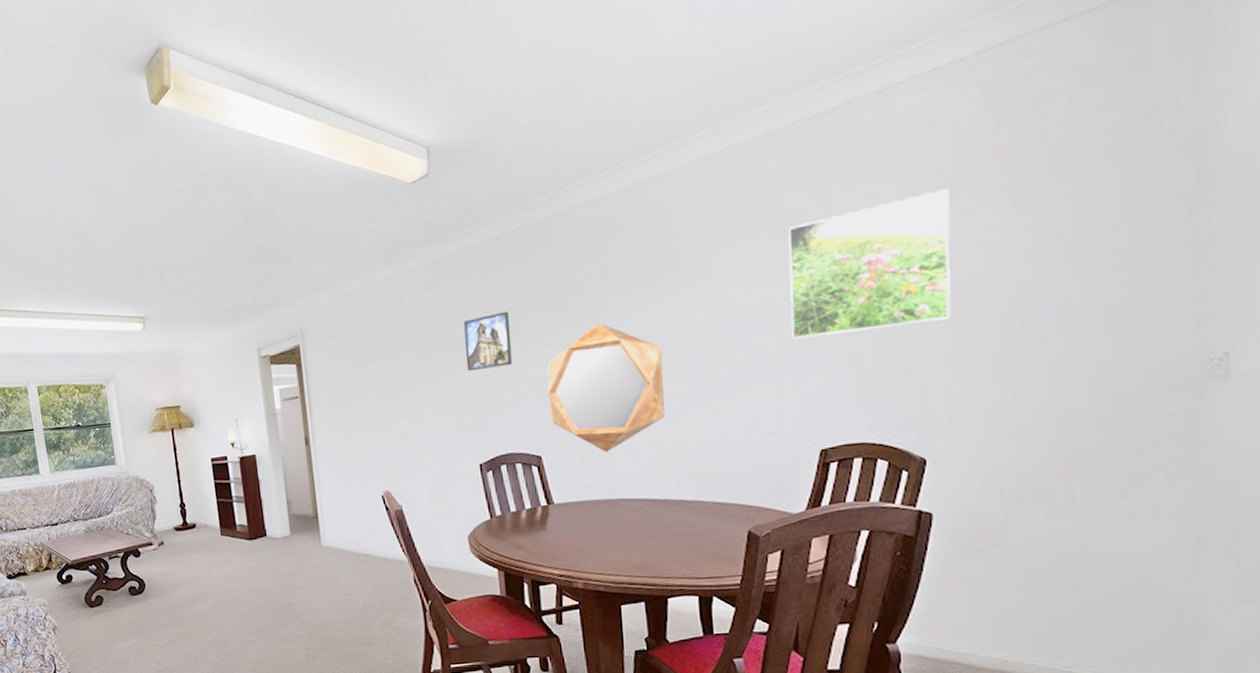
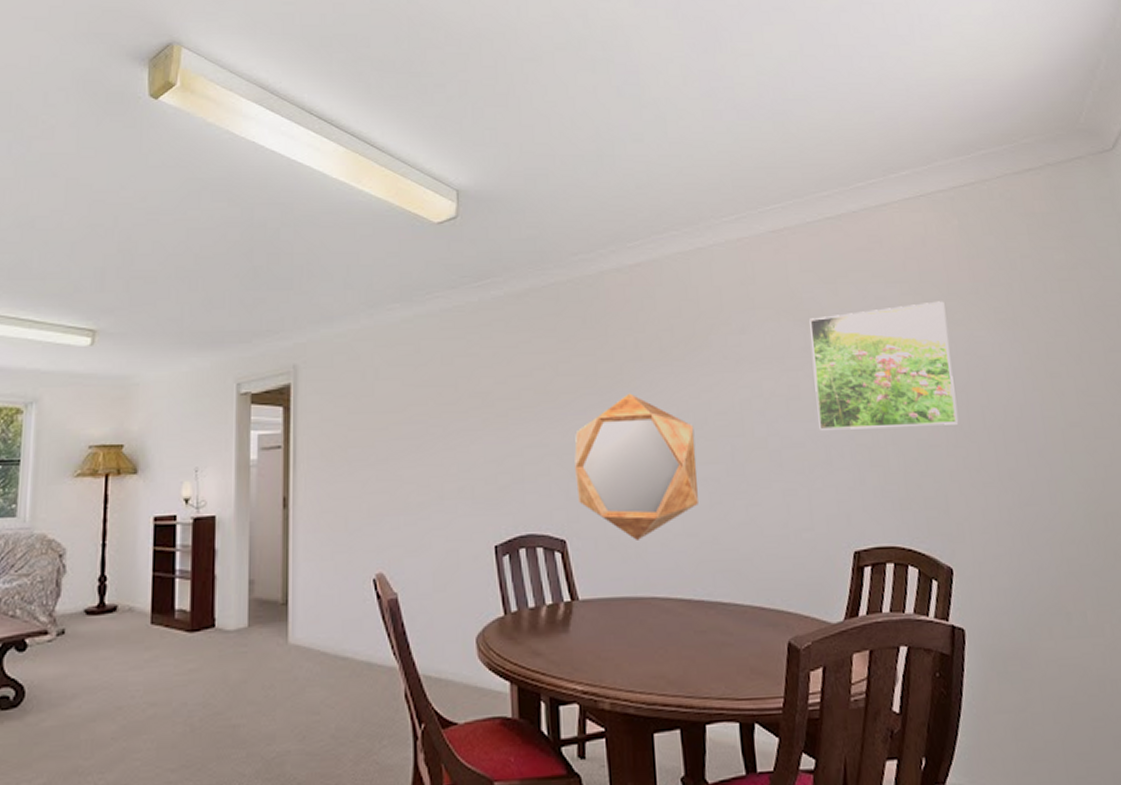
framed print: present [464,311,512,372] -> none [485,371,537,434]

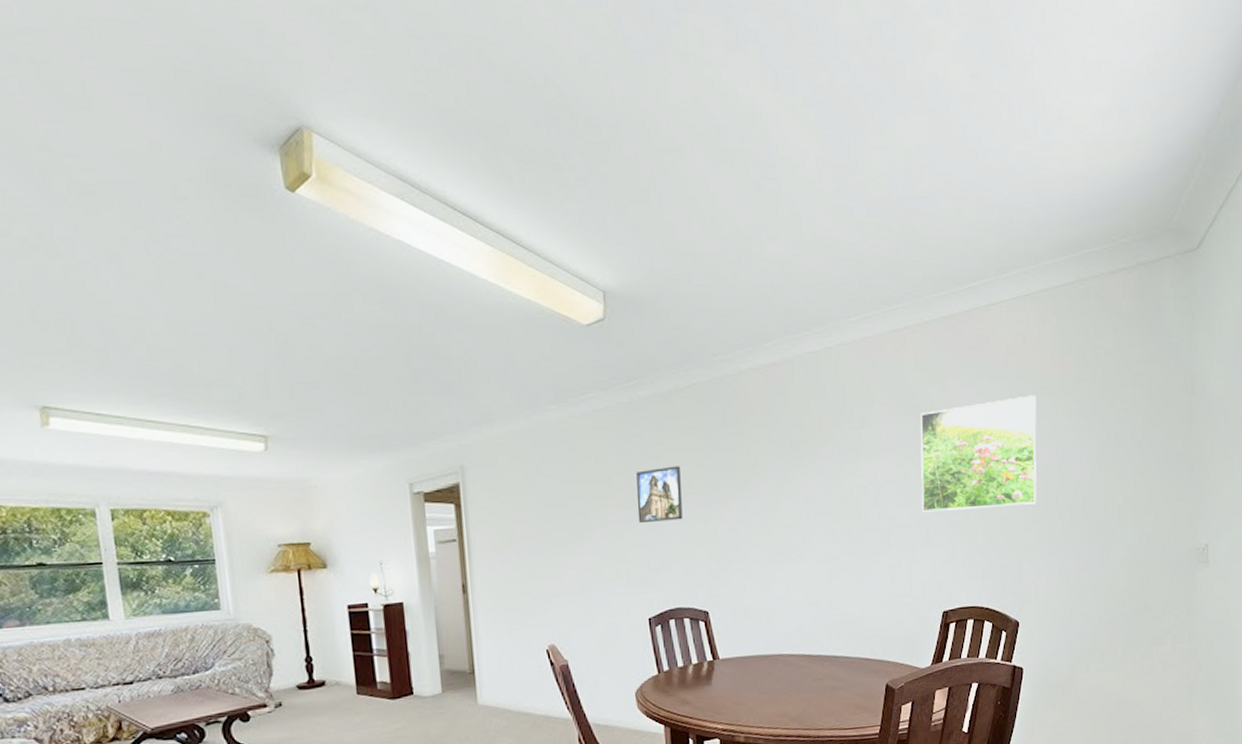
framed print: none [485,371,537,434] -> present [636,466,683,524]
home mirror: present [574,393,698,540] -> none [715,484,819,609]

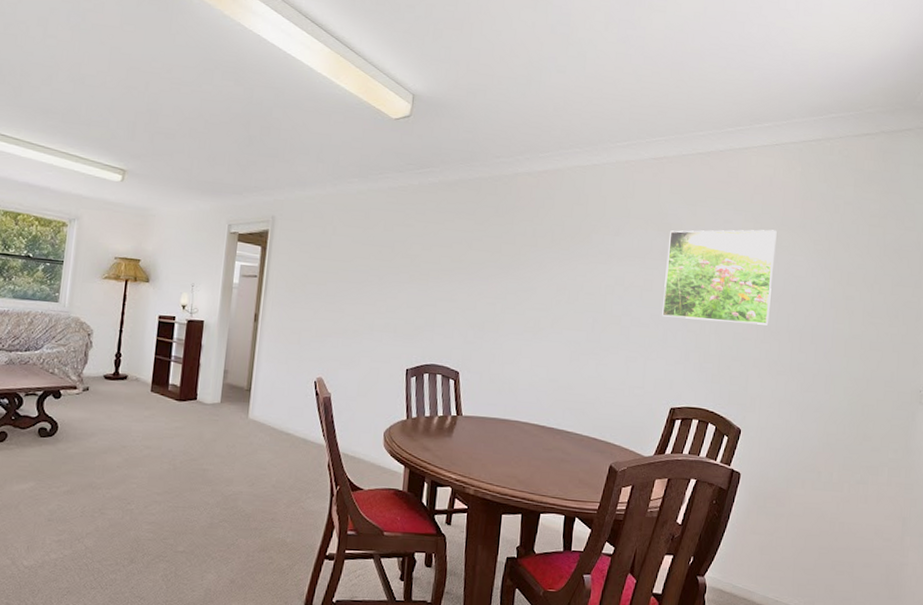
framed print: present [636,466,683,524] -> none [411,242,454,289]

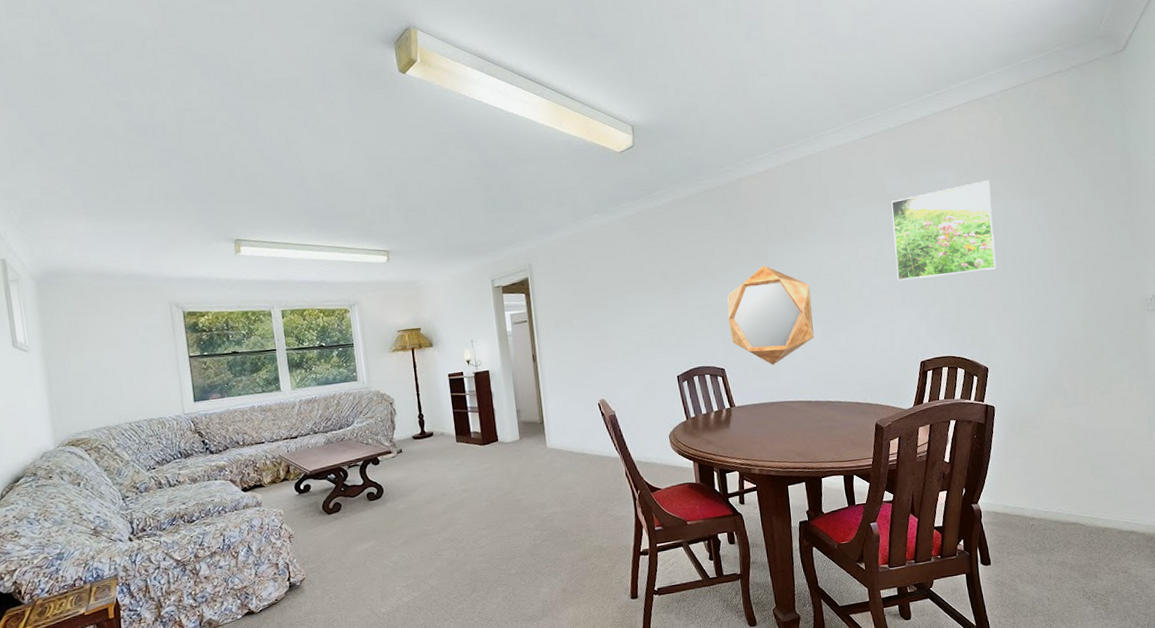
home mirror: none [472,269,568,379] -> present [727,265,814,365]

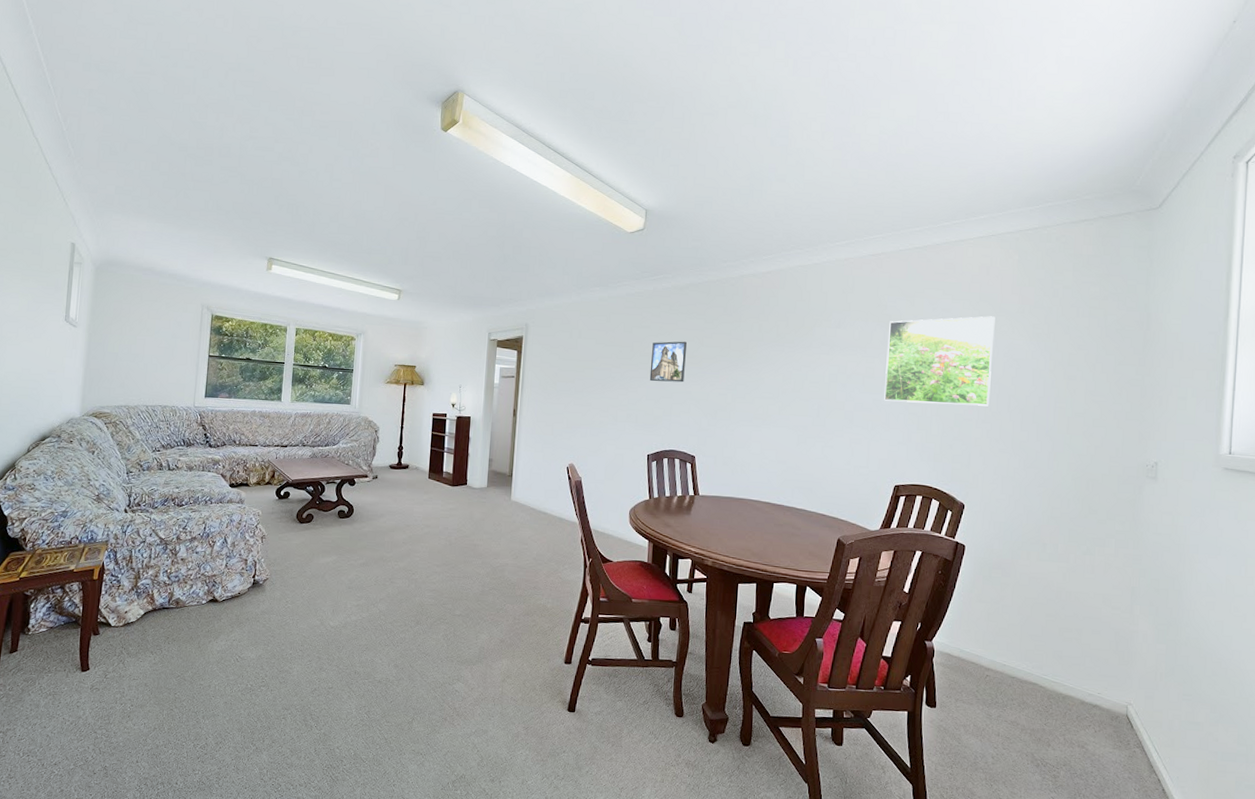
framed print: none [663,255,701,302] -> present [649,341,687,383]
home mirror: present [727,265,814,365] -> none [706,362,793,461]

